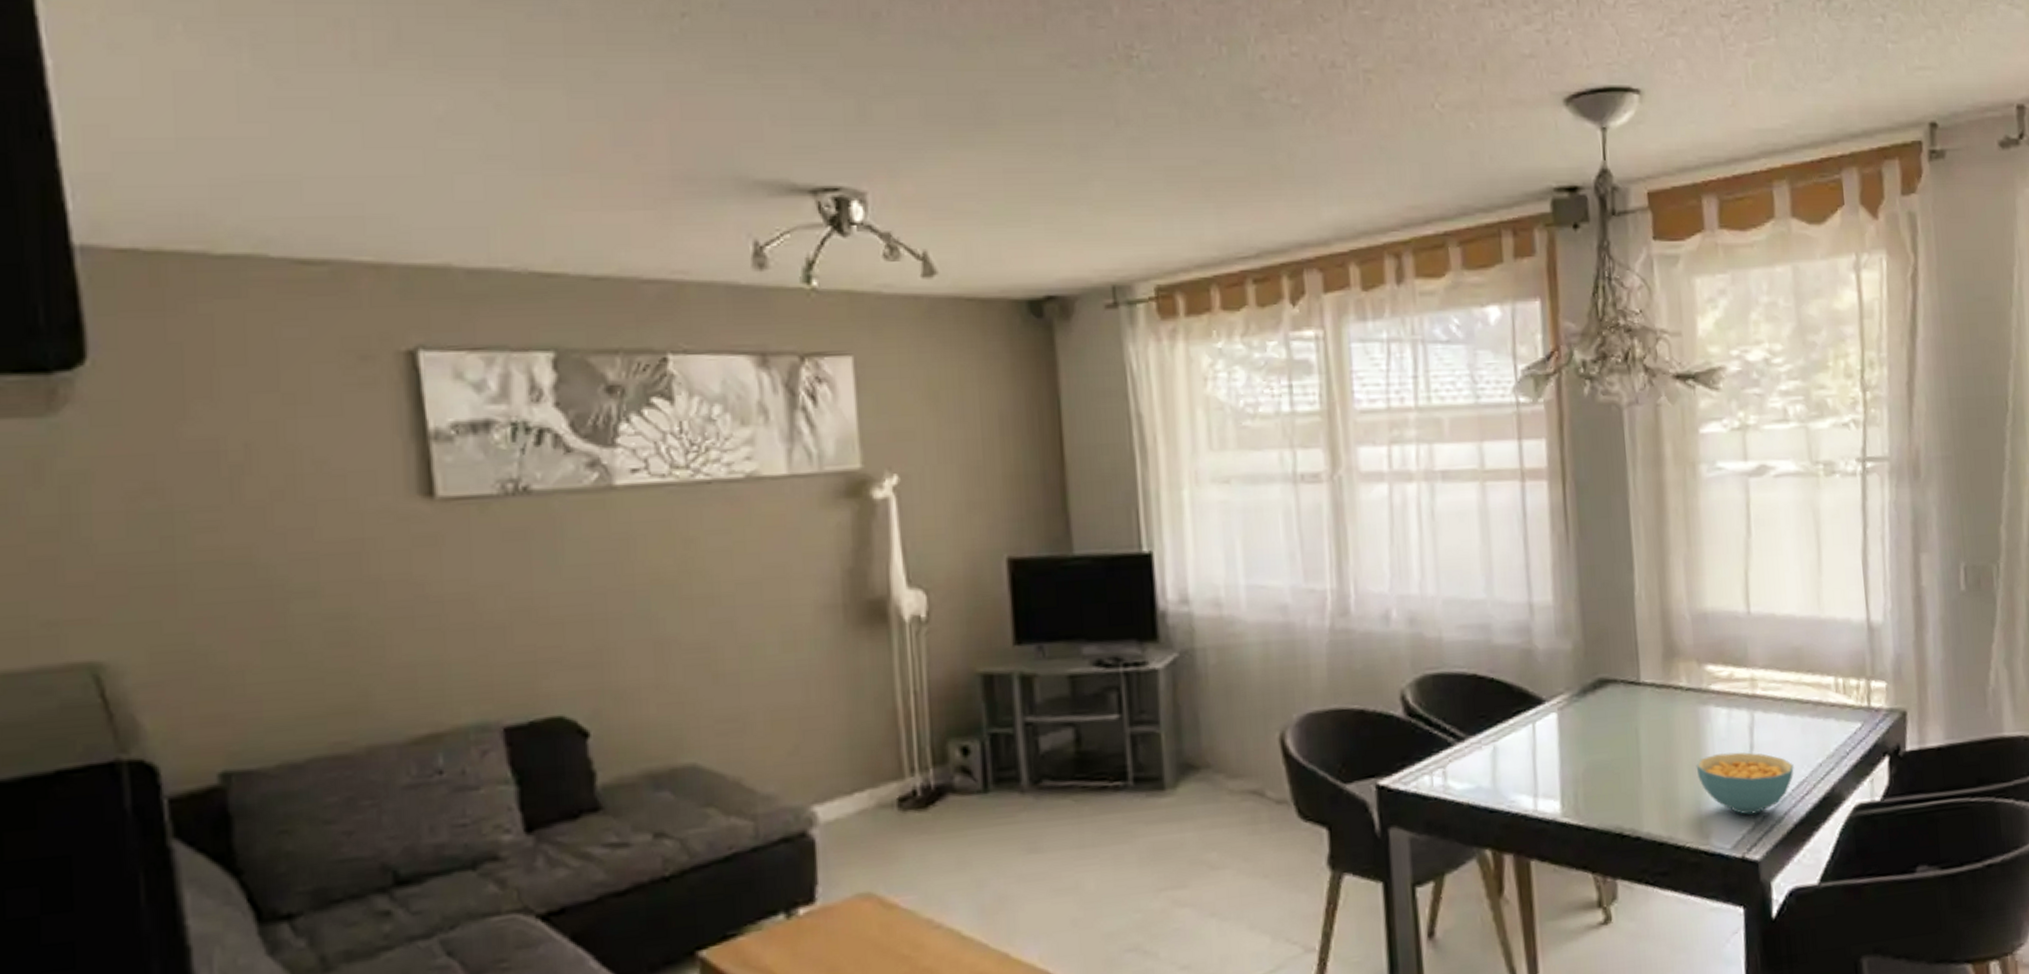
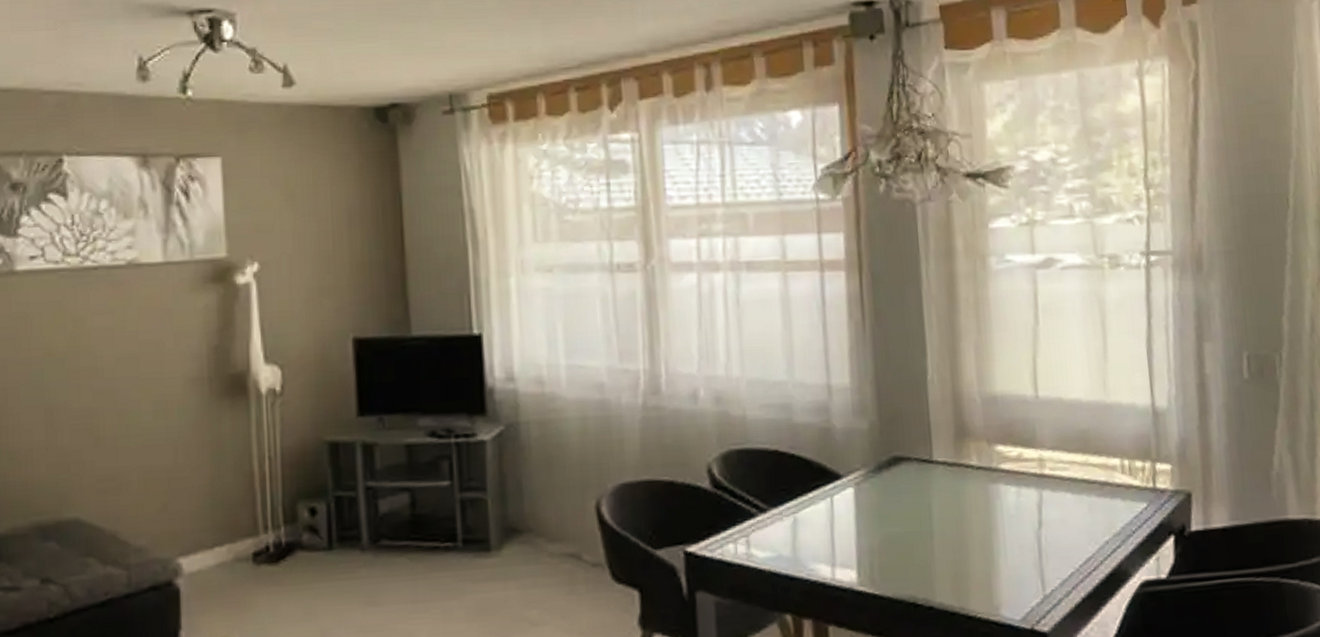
cereal bowl: present [1696,752,1794,815] -> none [986,528,1082,588]

